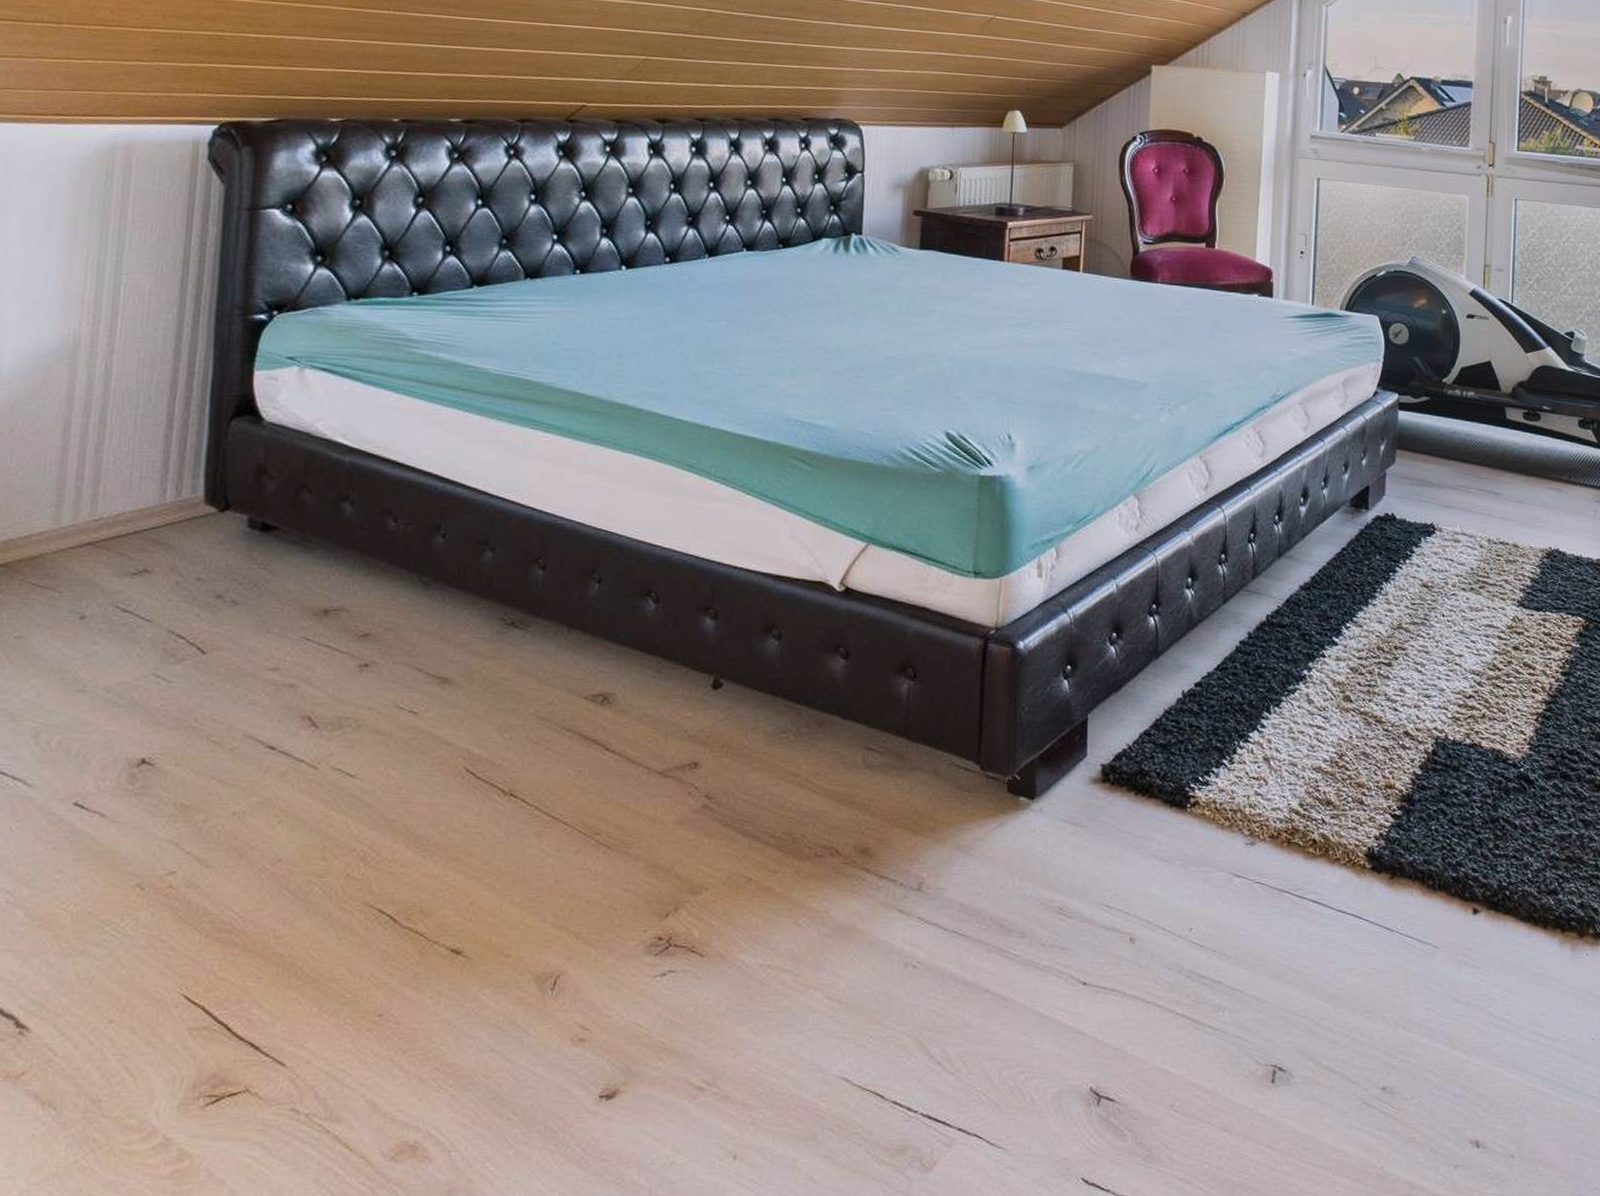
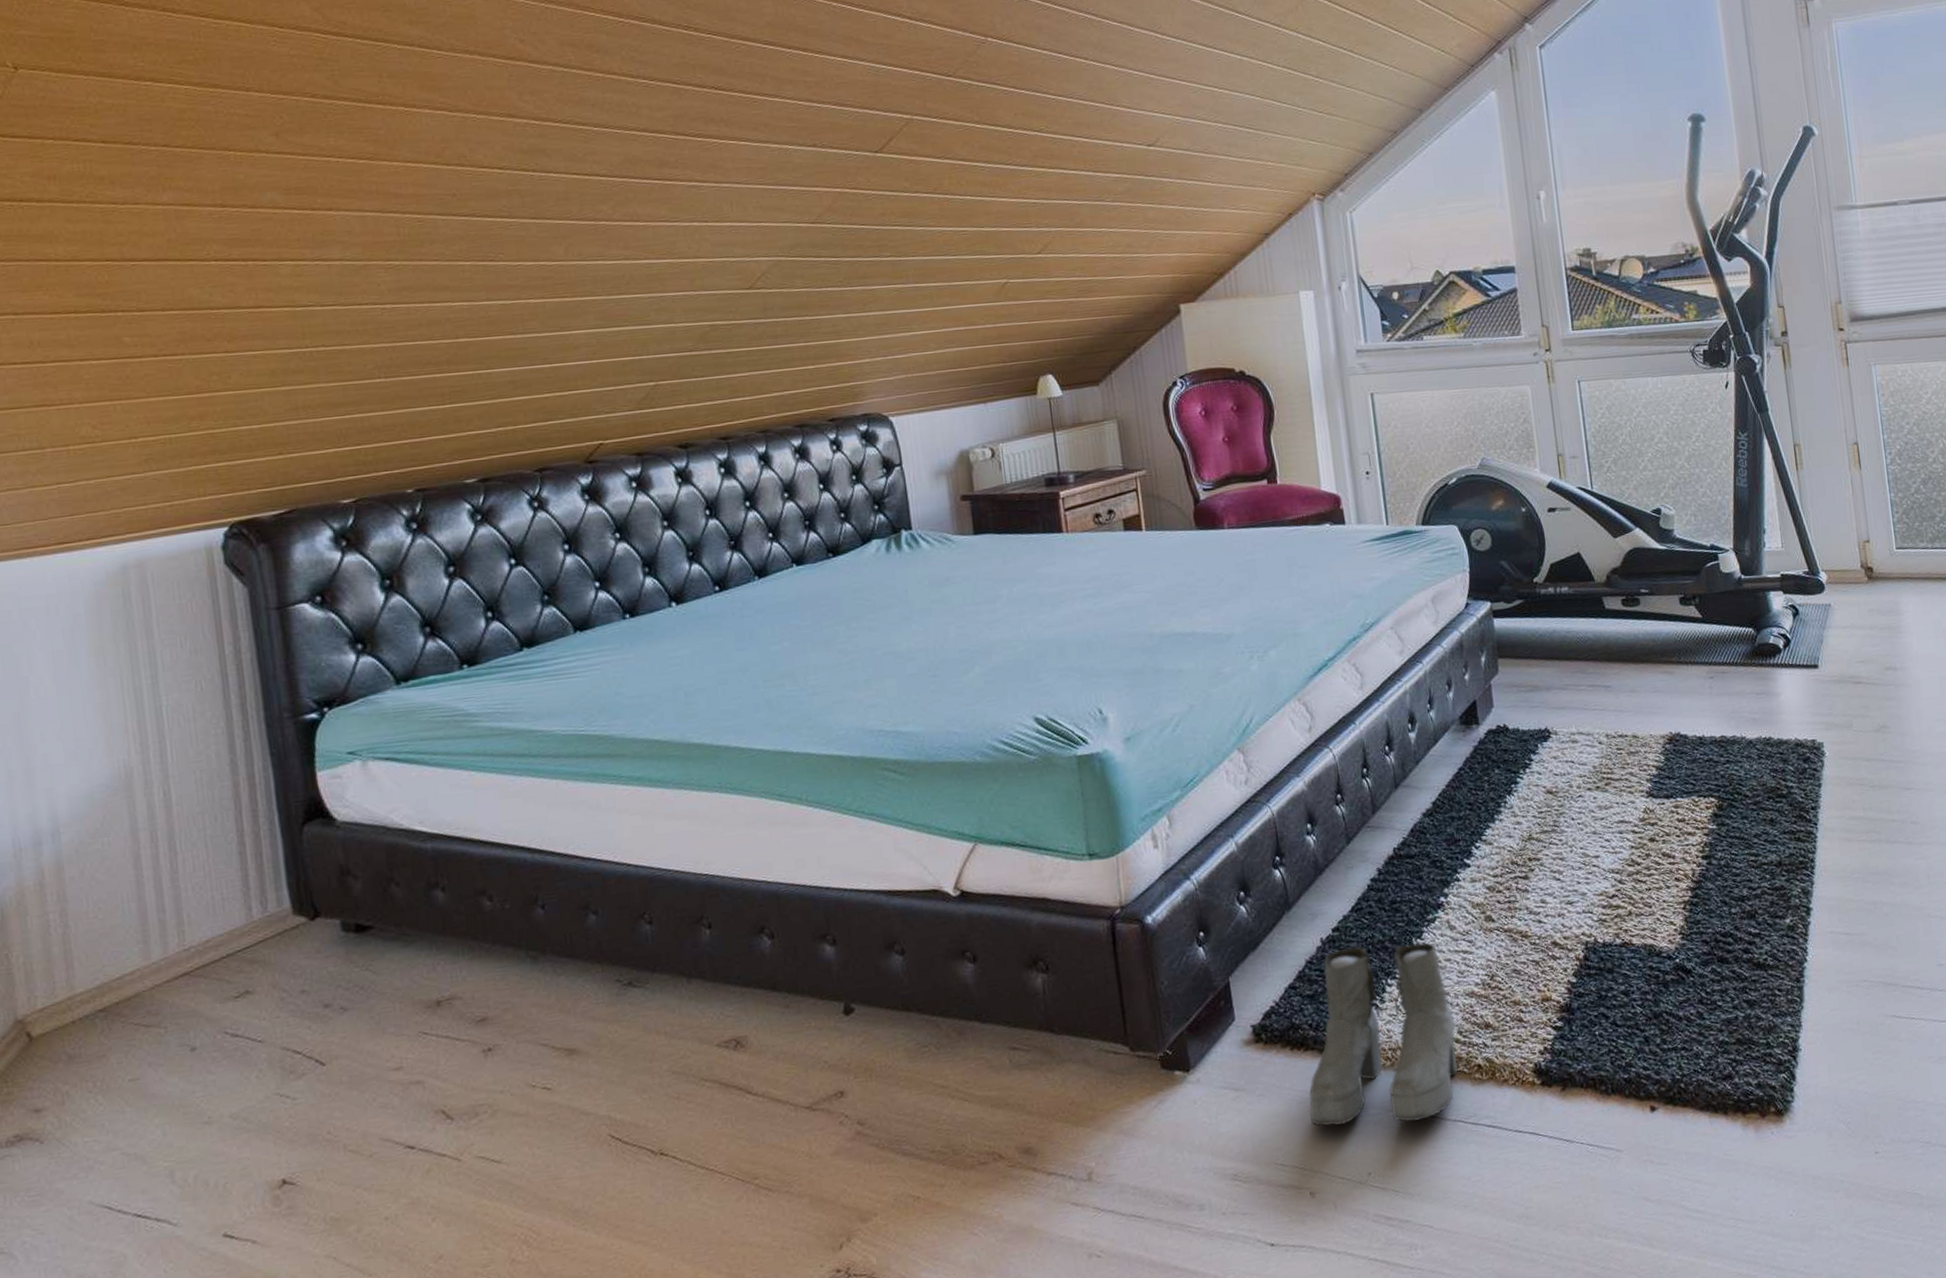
boots: none [1142,704,1298,885] -> present [1309,942,1457,1126]

